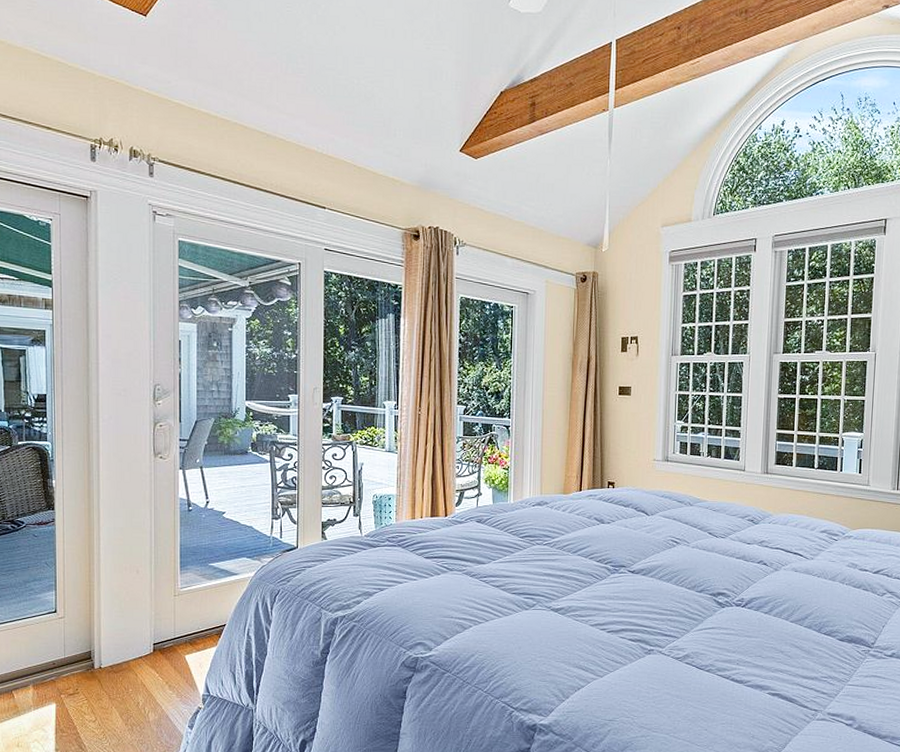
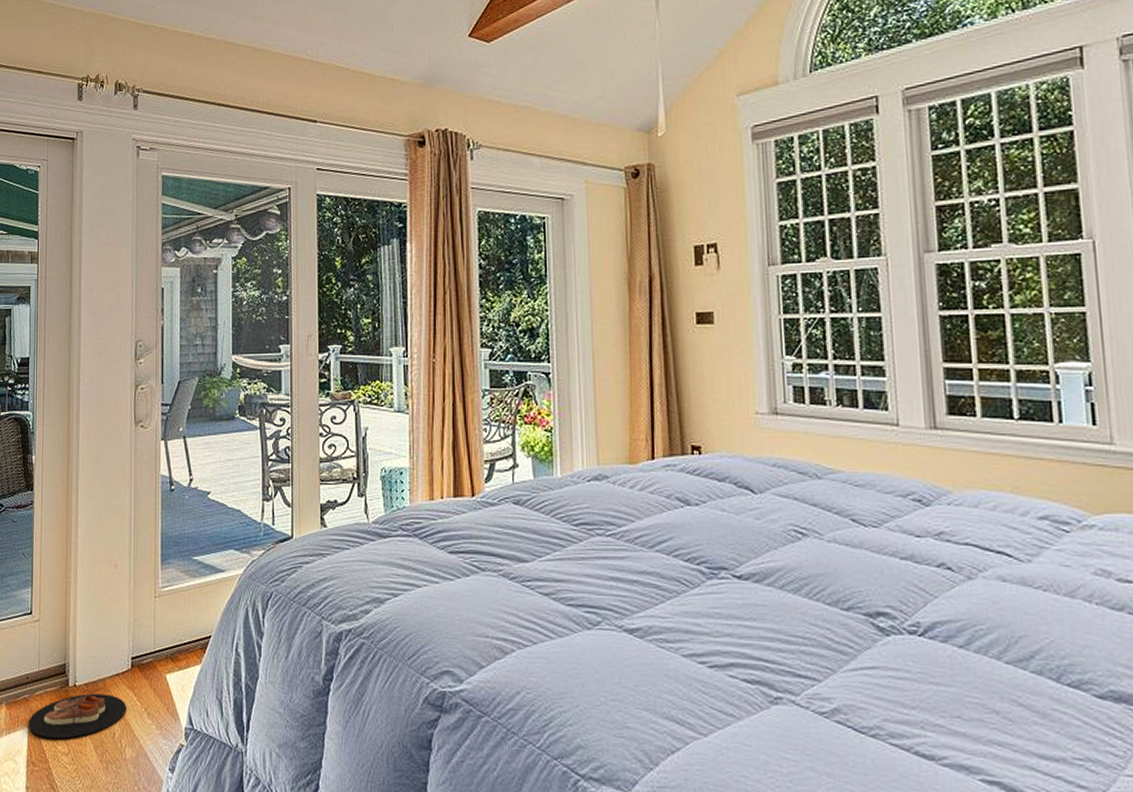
slippers: none [55,673,149,710] -> present [28,693,127,739]

